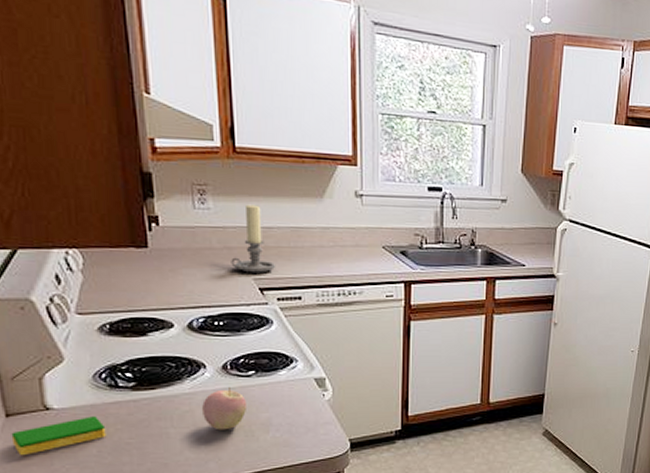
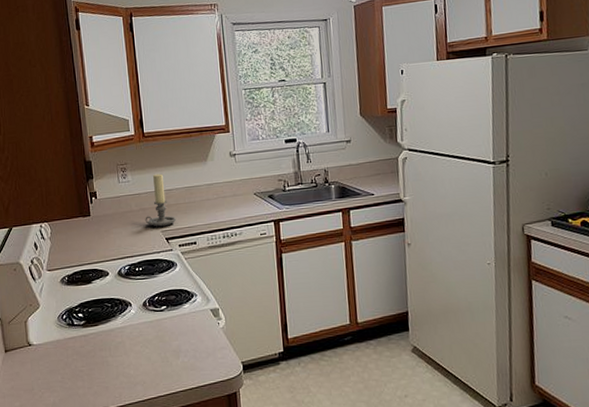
dish sponge: present [11,416,107,456] -> none [8,349,67,383]
apple: present [202,386,248,430] -> none [130,320,162,358]

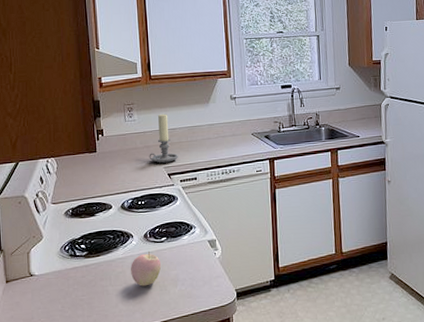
apple: none [130,320,162,358] -> present [131,251,162,287]

